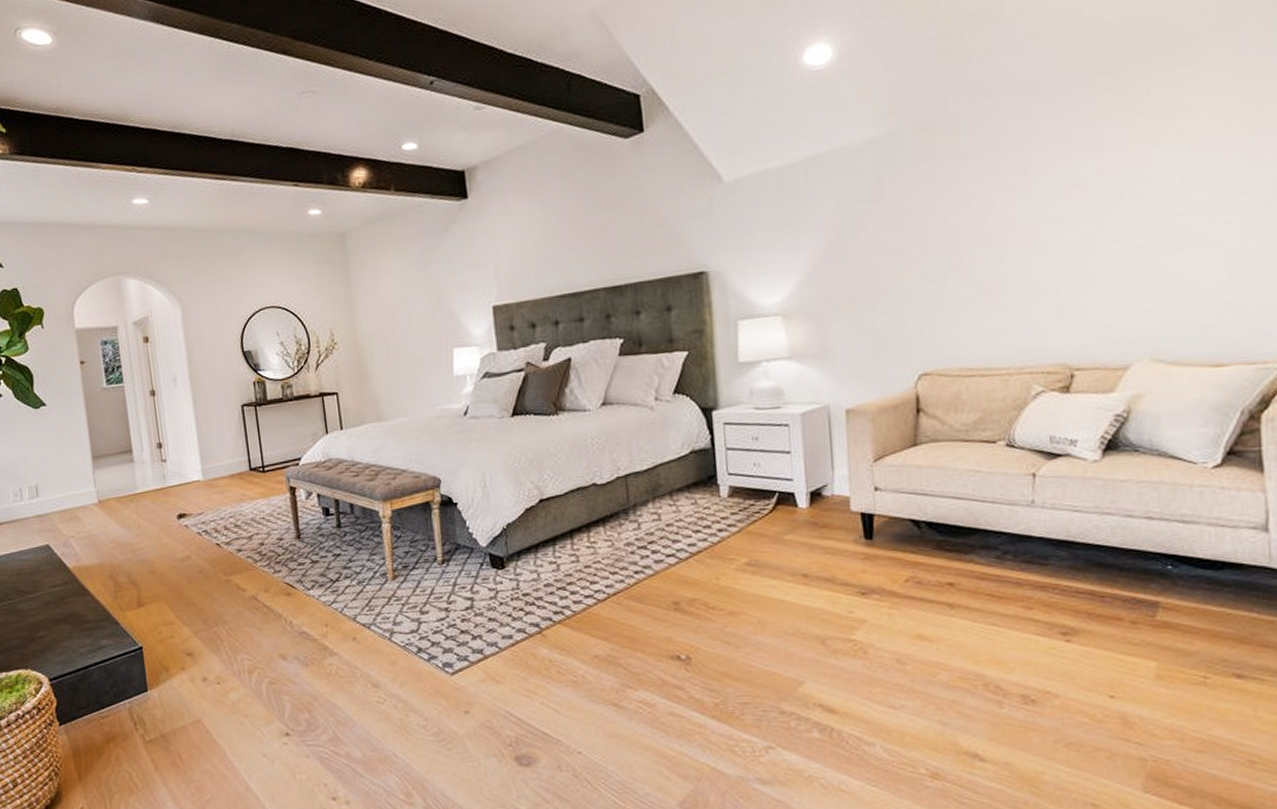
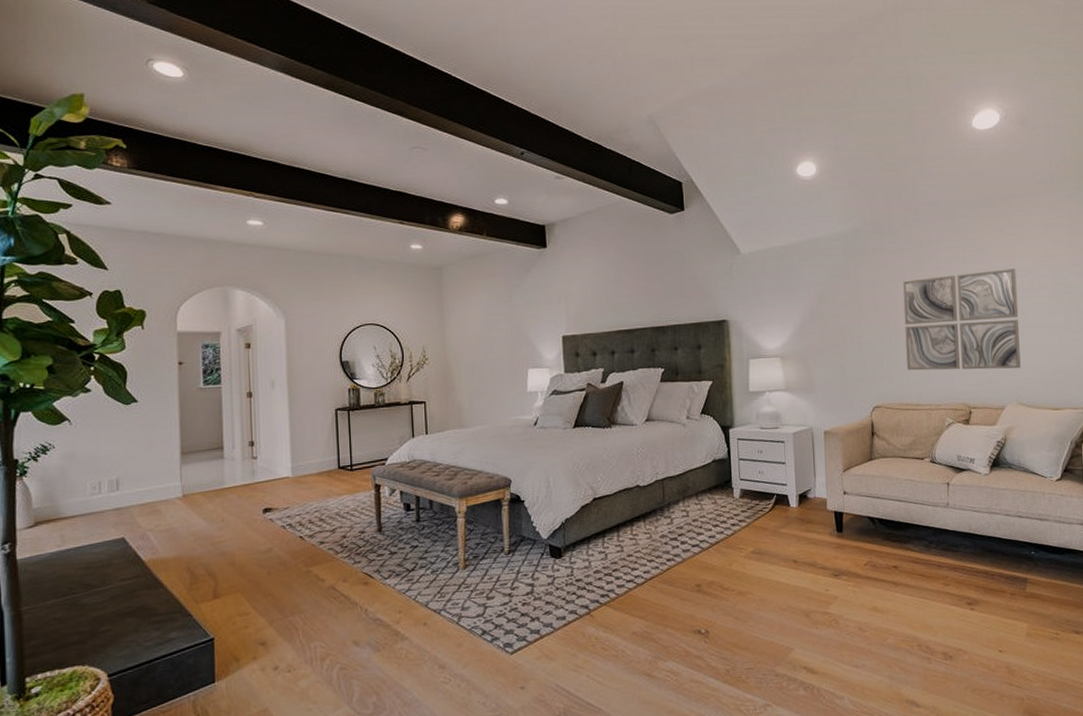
wall art: none [965,163,1159,322] -> present [902,268,1021,371]

